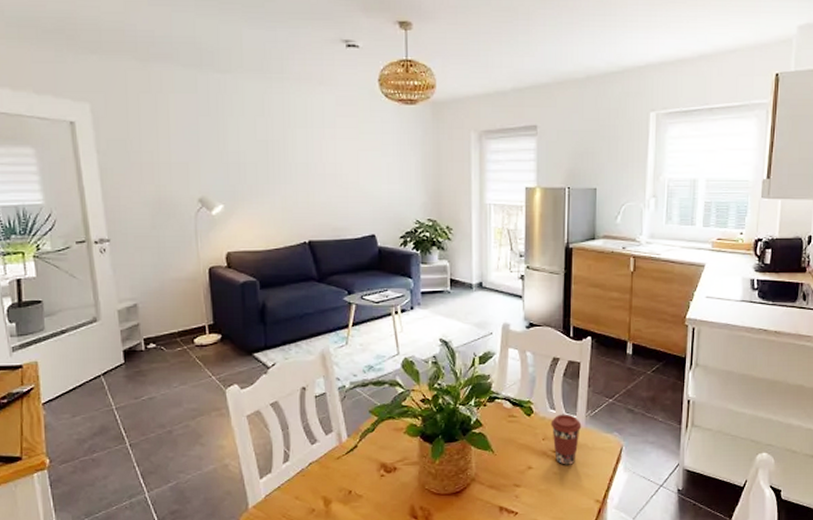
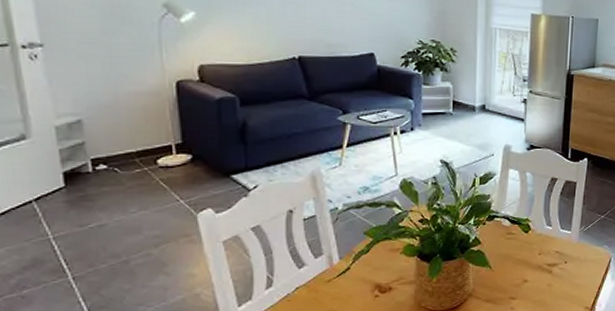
coffee cup: present [550,414,582,465] -> none [547,230,576,277]

